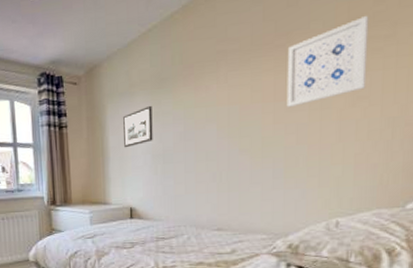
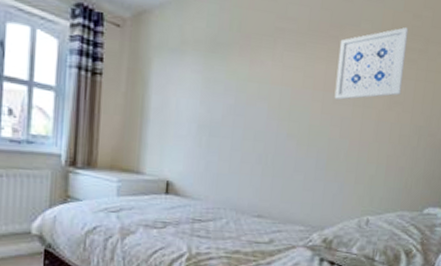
picture frame: present [123,105,153,148] -> none [168,69,204,112]

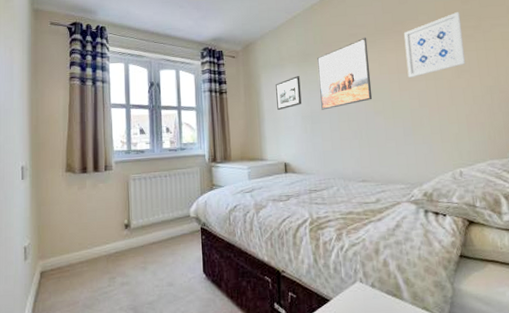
picture frame: none [168,69,204,112] -> present [276,75,302,111]
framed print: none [223,35,296,122] -> present [316,37,373,110]

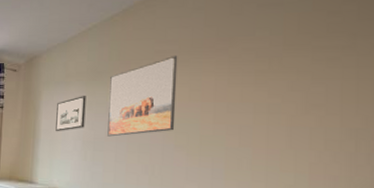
wall art: present [403,12,466,79] -> none [228,27,323,109]

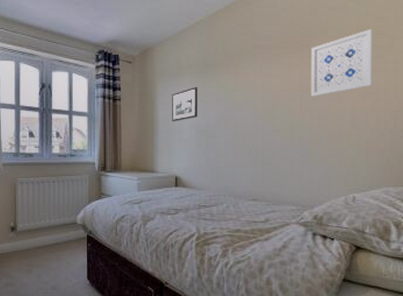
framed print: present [106,55,178,137] -> none [216,50,272,125]
wall art: none [228,27,323,109] -> present [310,29,373,98]

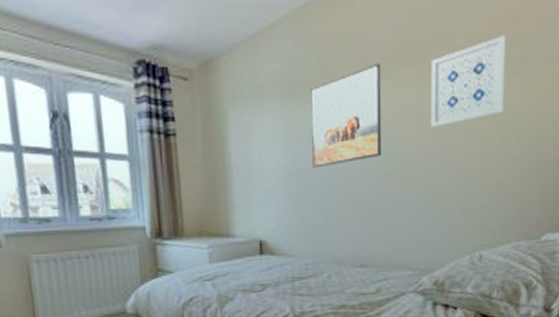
picture frame: present [172,86,198,122] -> none [249,114,286,166]
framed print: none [216,50,272,125] -> present [309,62,382,168]

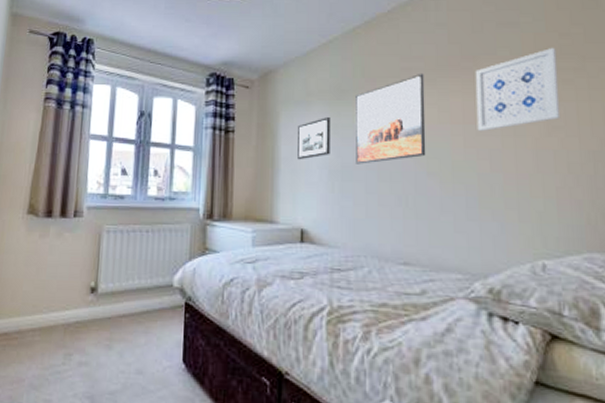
picture frame: none [249,114,286,166] -> present [298,116,331,160]

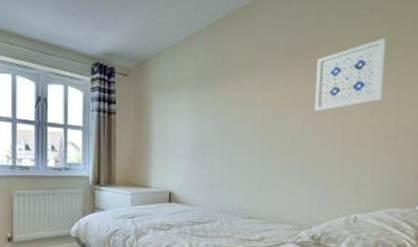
picture frame: present [298,116,331,160] -> none [167,100,195,137]
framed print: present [354,73,426,164] -> none [213,61,274,140]

